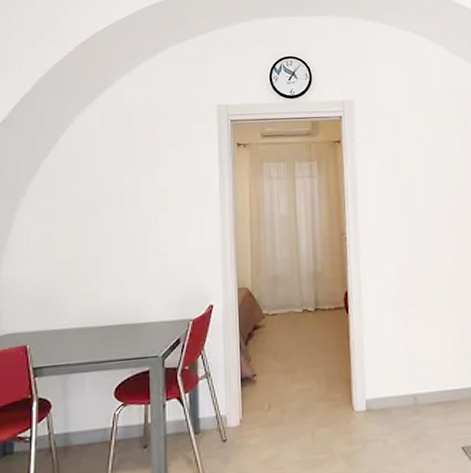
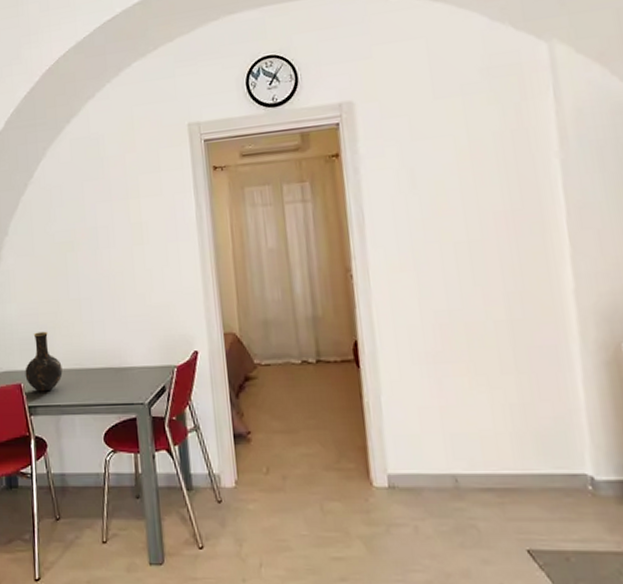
vase: none [32,291,75,353] -> present [25,331,63,392]

